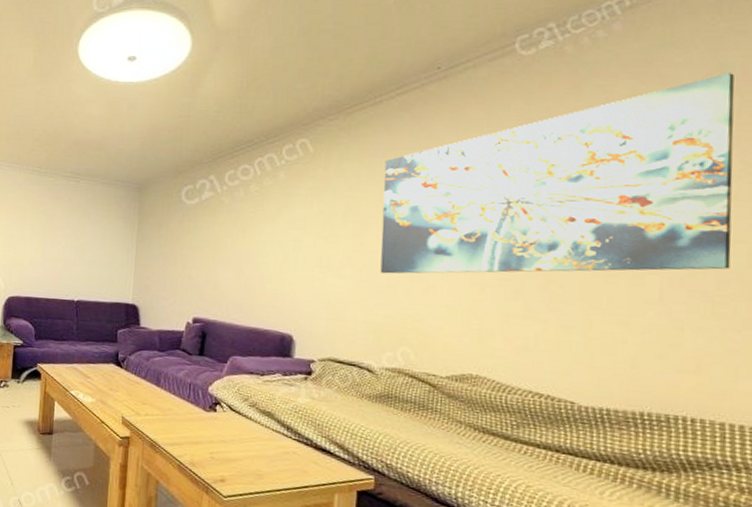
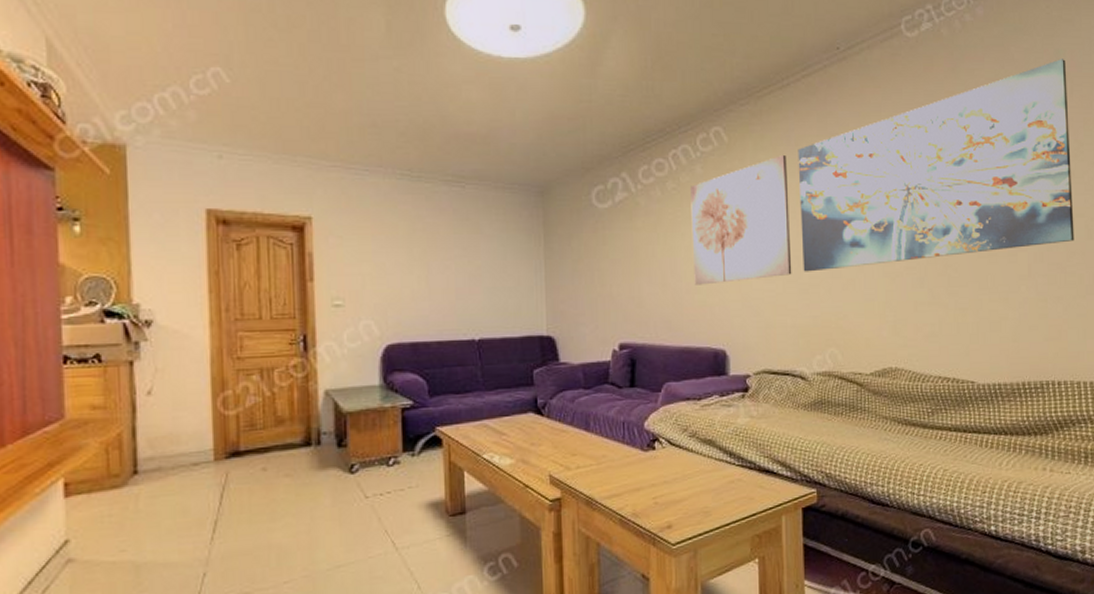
wall art: none [268,165,373,276] -> present [690,154,792,285]

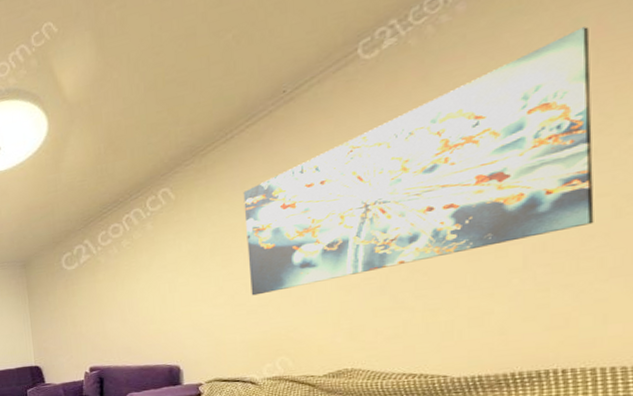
wall art: present [690,154,792,285] -> none [142,199,240,318]

